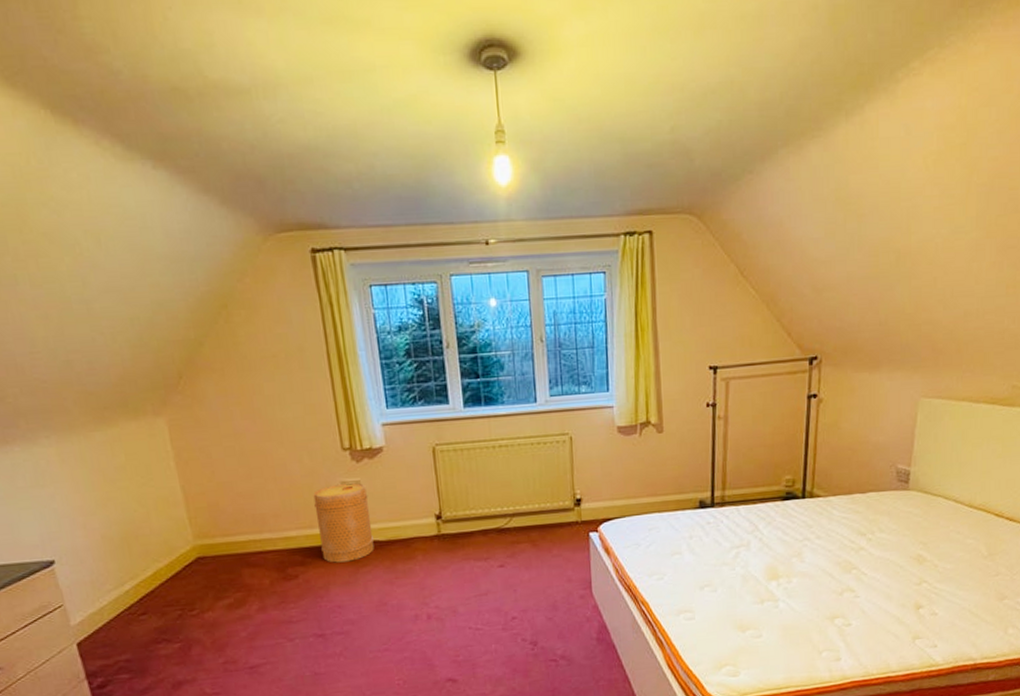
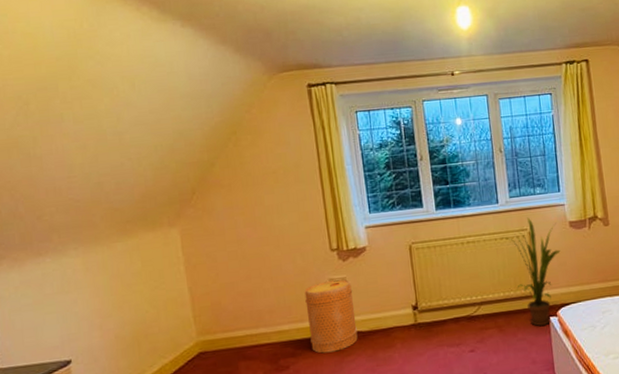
house plant: none [540,420,606,542] -> present [502,217,561,326]

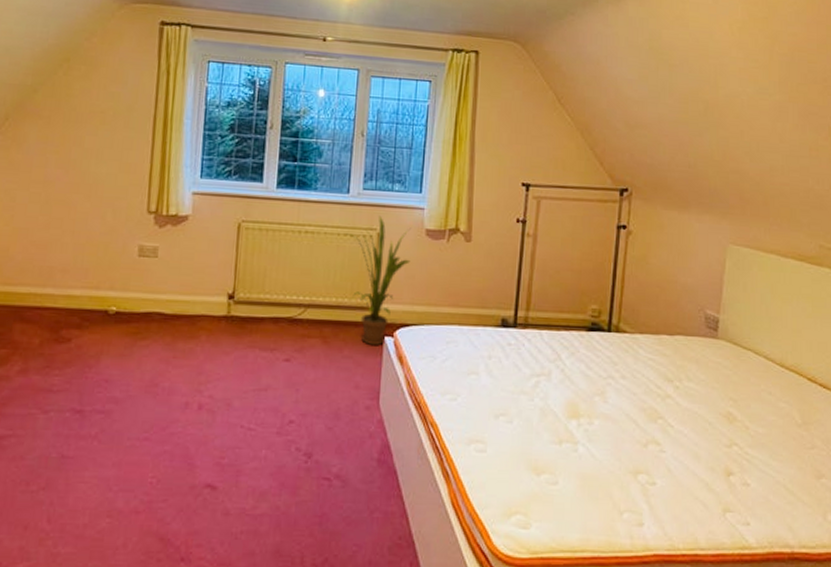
basket: present [304,279,358,354] -> none [102,246,164,332]

